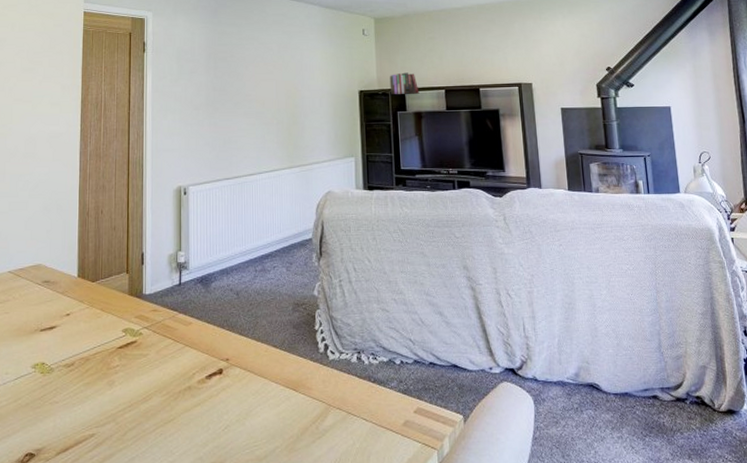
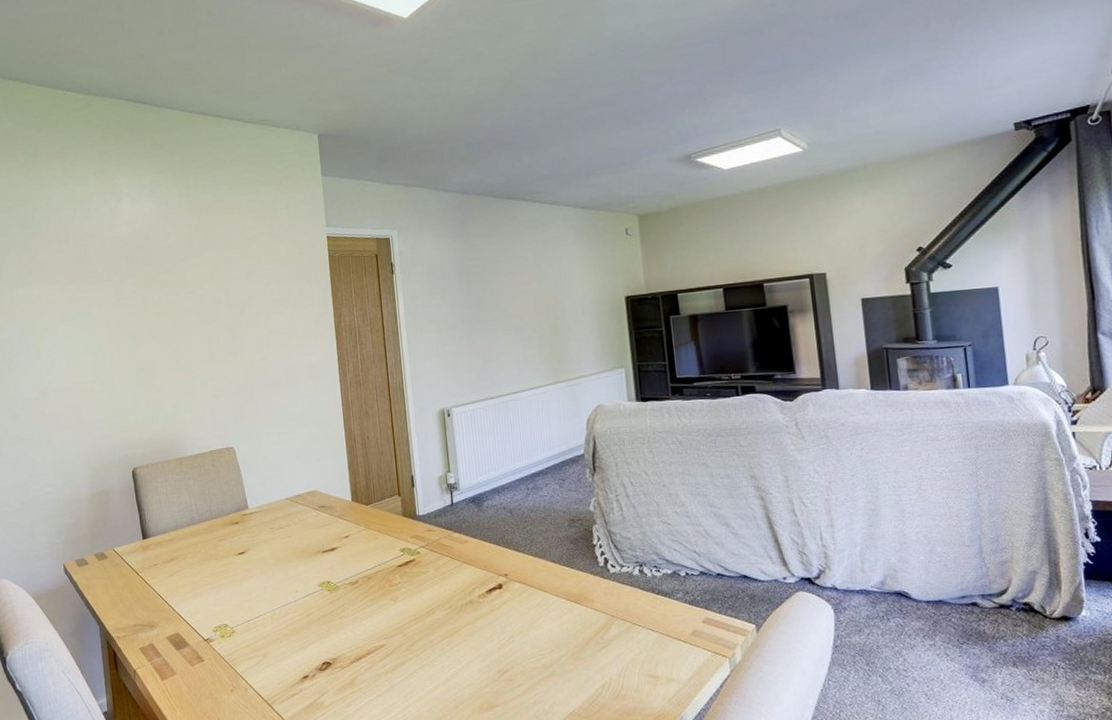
books: present [389,72,420,95] -> none [659,272,694,299]

